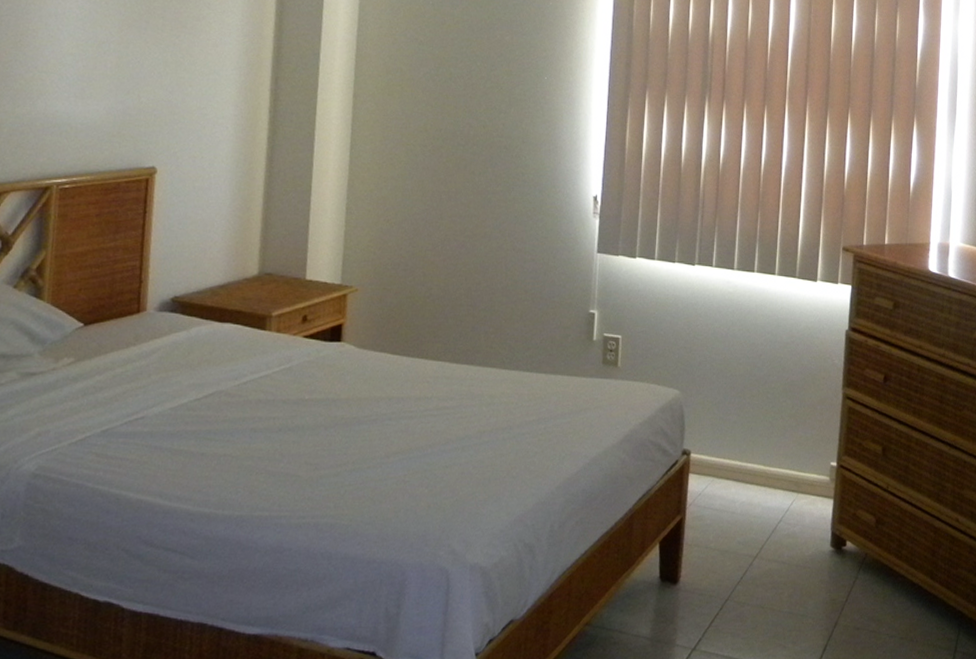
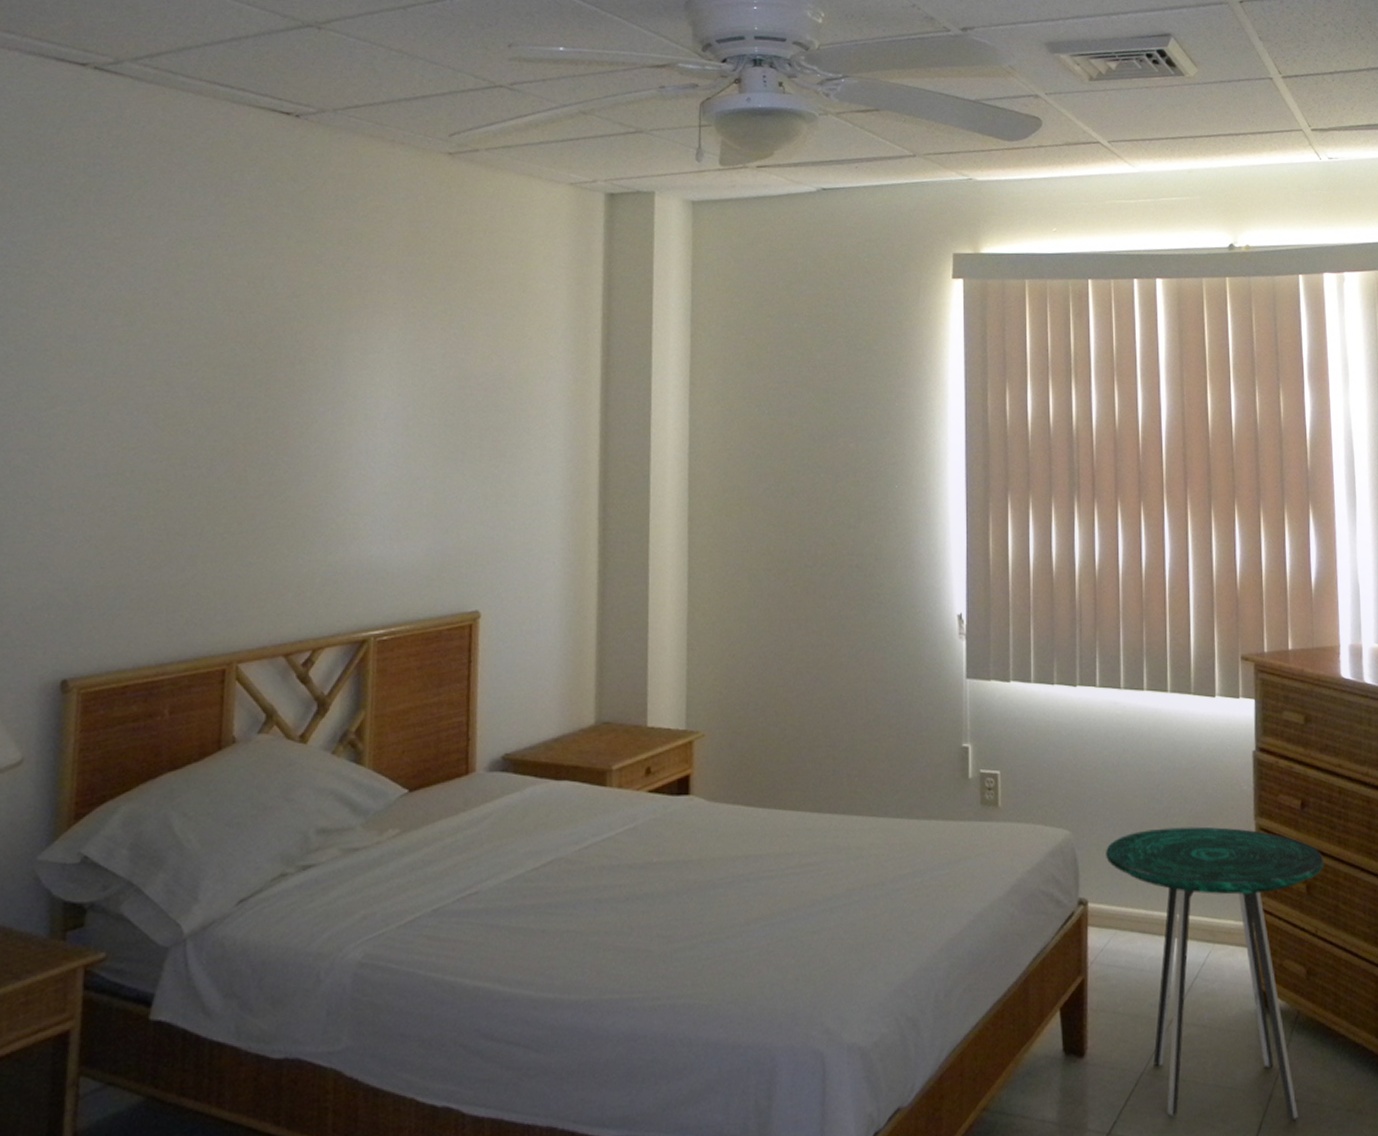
side table: none [710,392,900,643] -> present [1106,826,1324,1119]

